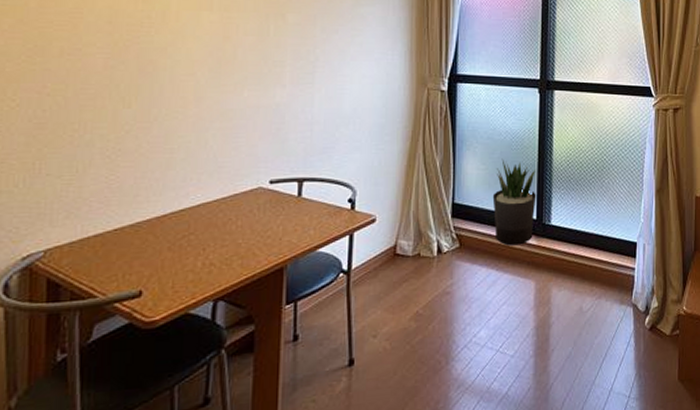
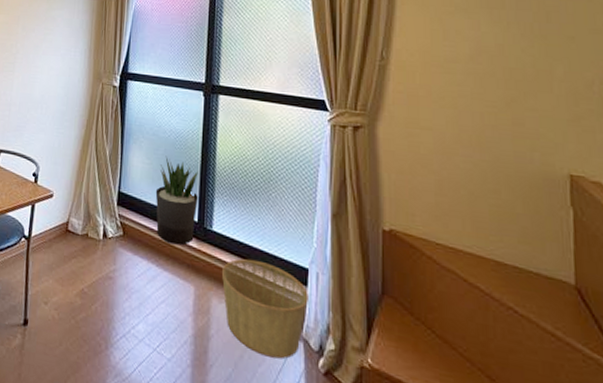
basket: none [560,244,637,328] -> present [221,259,308,359]

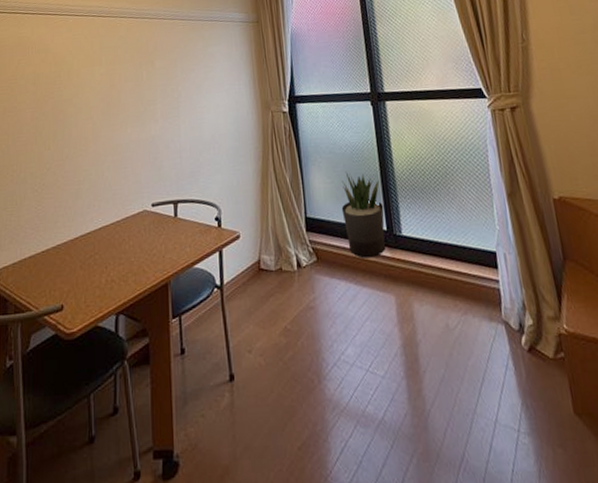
basket: present [221,259,308,359] -> none [417,254,502,348]

